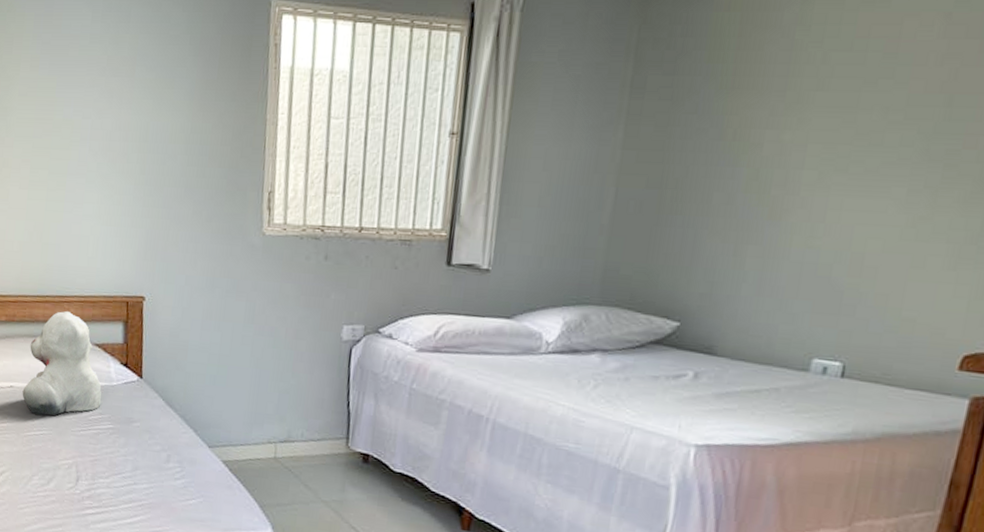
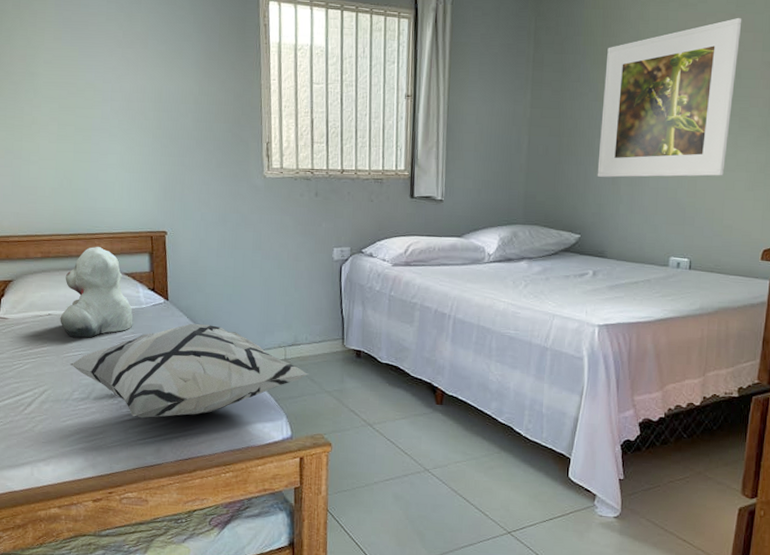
decorative pillow: none [30,407,303,515] -> present [69,323,309,419]
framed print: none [711,17,964,248] -> present [597,17,742,178]

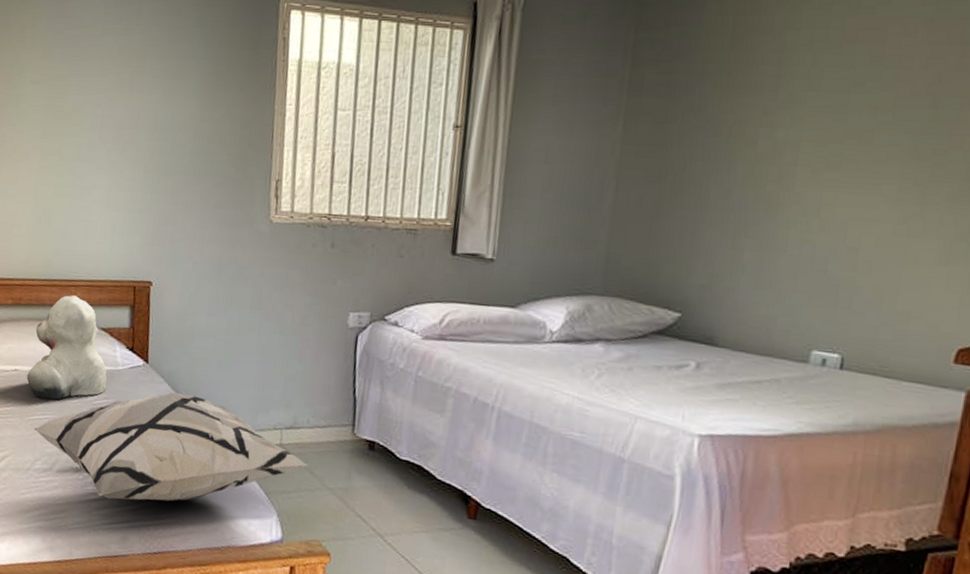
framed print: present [597,17,742,178] -> none [710,24,945,244]

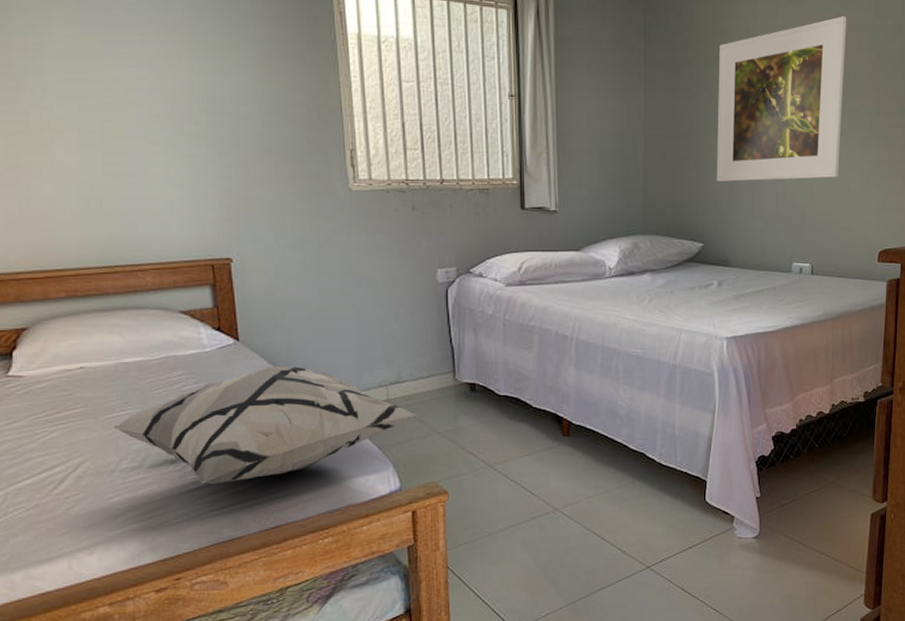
teddy bear: present [26,295,107,400] -> none [96,281,195,394]
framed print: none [710,24,945,244] -> present [716,15,847,182]

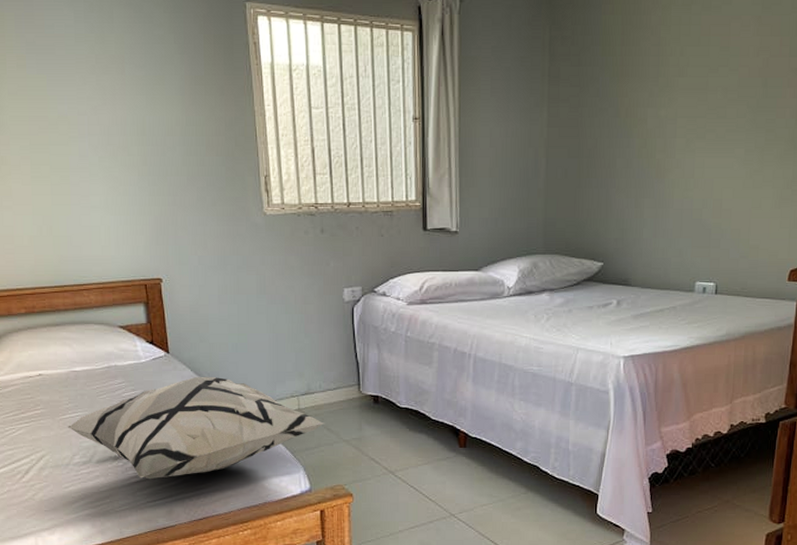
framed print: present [716,15,847,182] -> none [619,20,768,200]

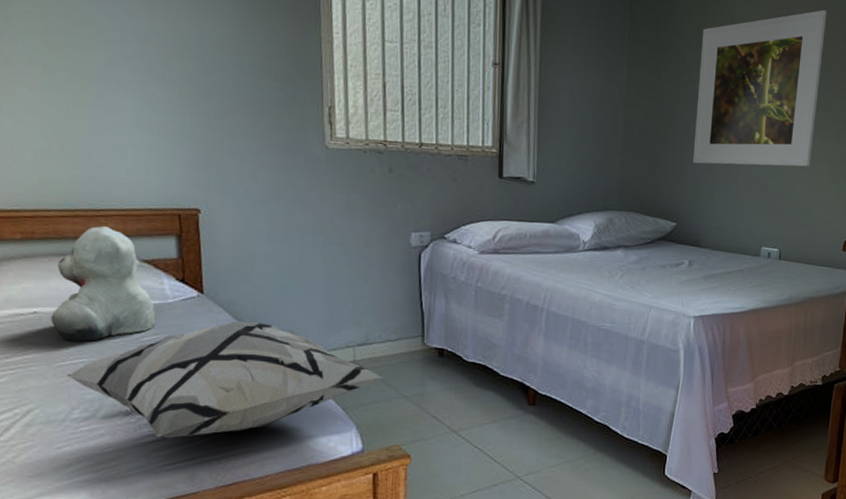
teddy bear: none [52,299,133,398] -> present [51,226,156,341]
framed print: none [619,20,768,200] -> present [692,9,827,167]

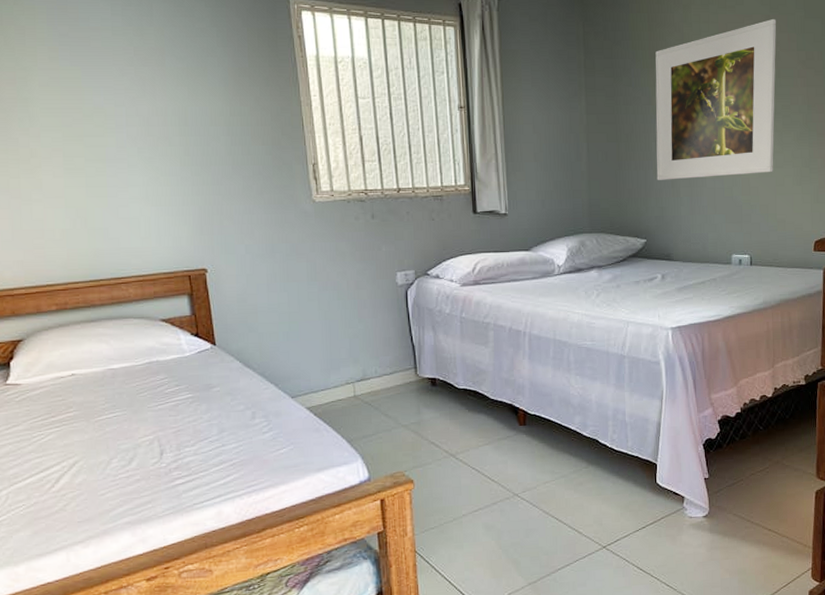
teddy bear: present [51,226,156,341] -> none [86,292,176,398]
decorative pillow: present [66,321,383,439] -> none [103,367,382,480]

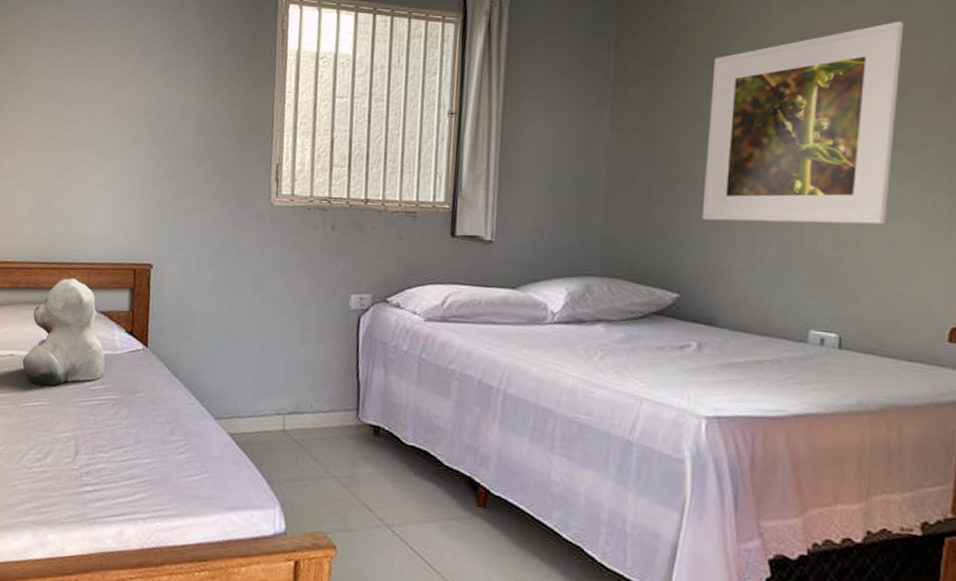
teddy bear: none [86,292,176,398] -> present [22,278,106,386]

